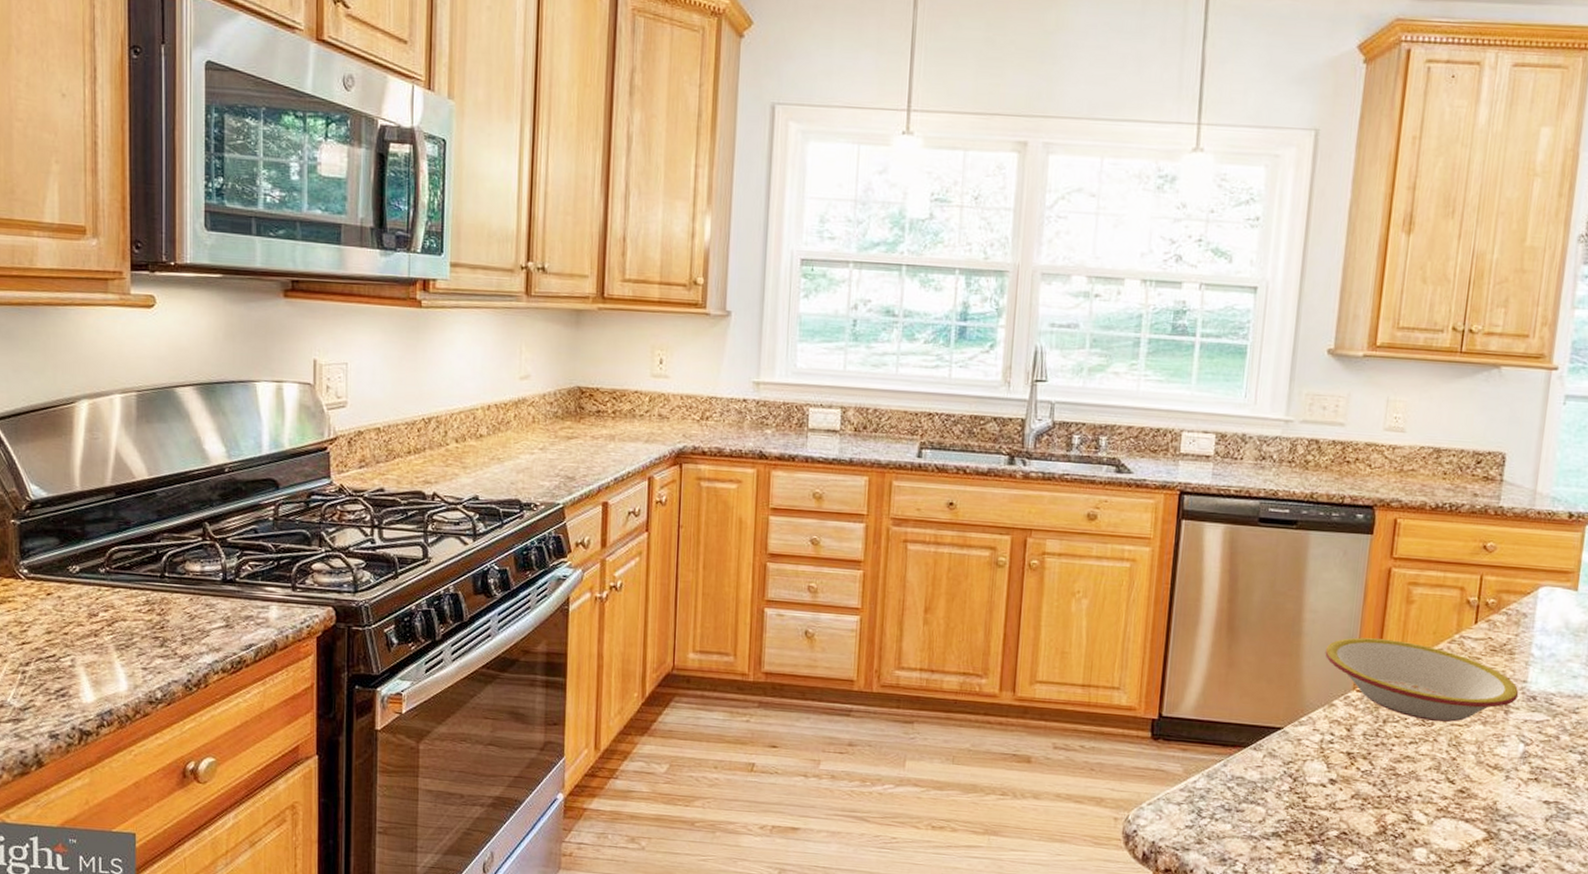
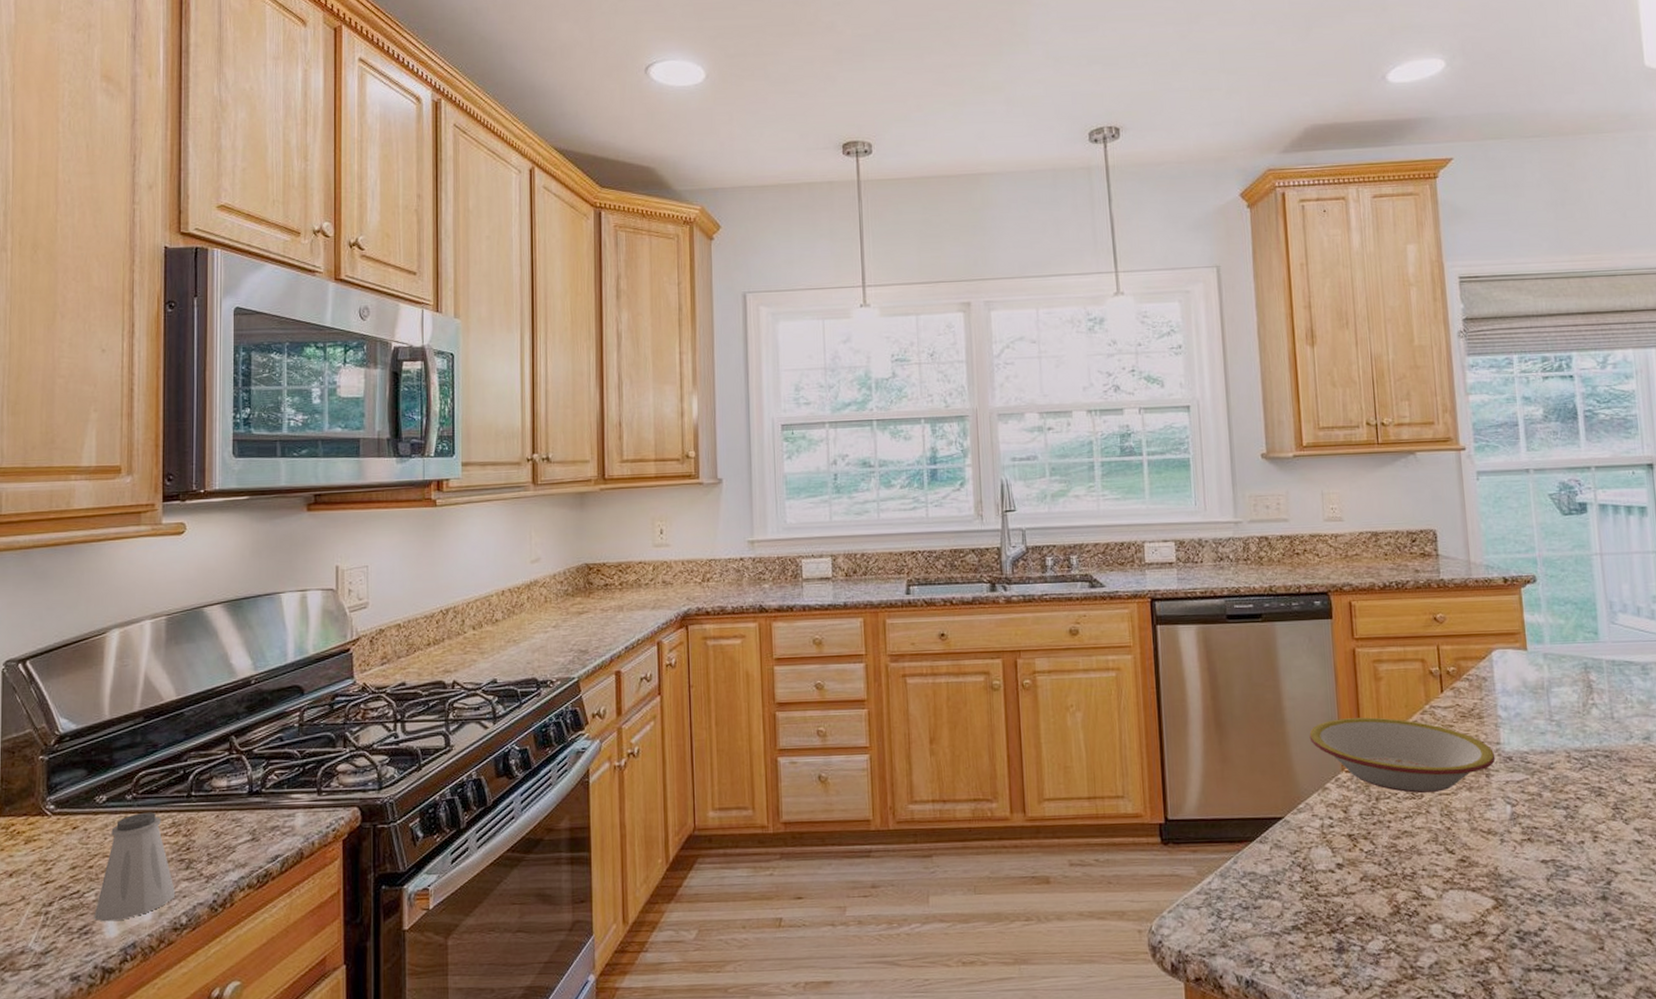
saltshaker: none [70,587,151,688] -> present [94,812,176,922]

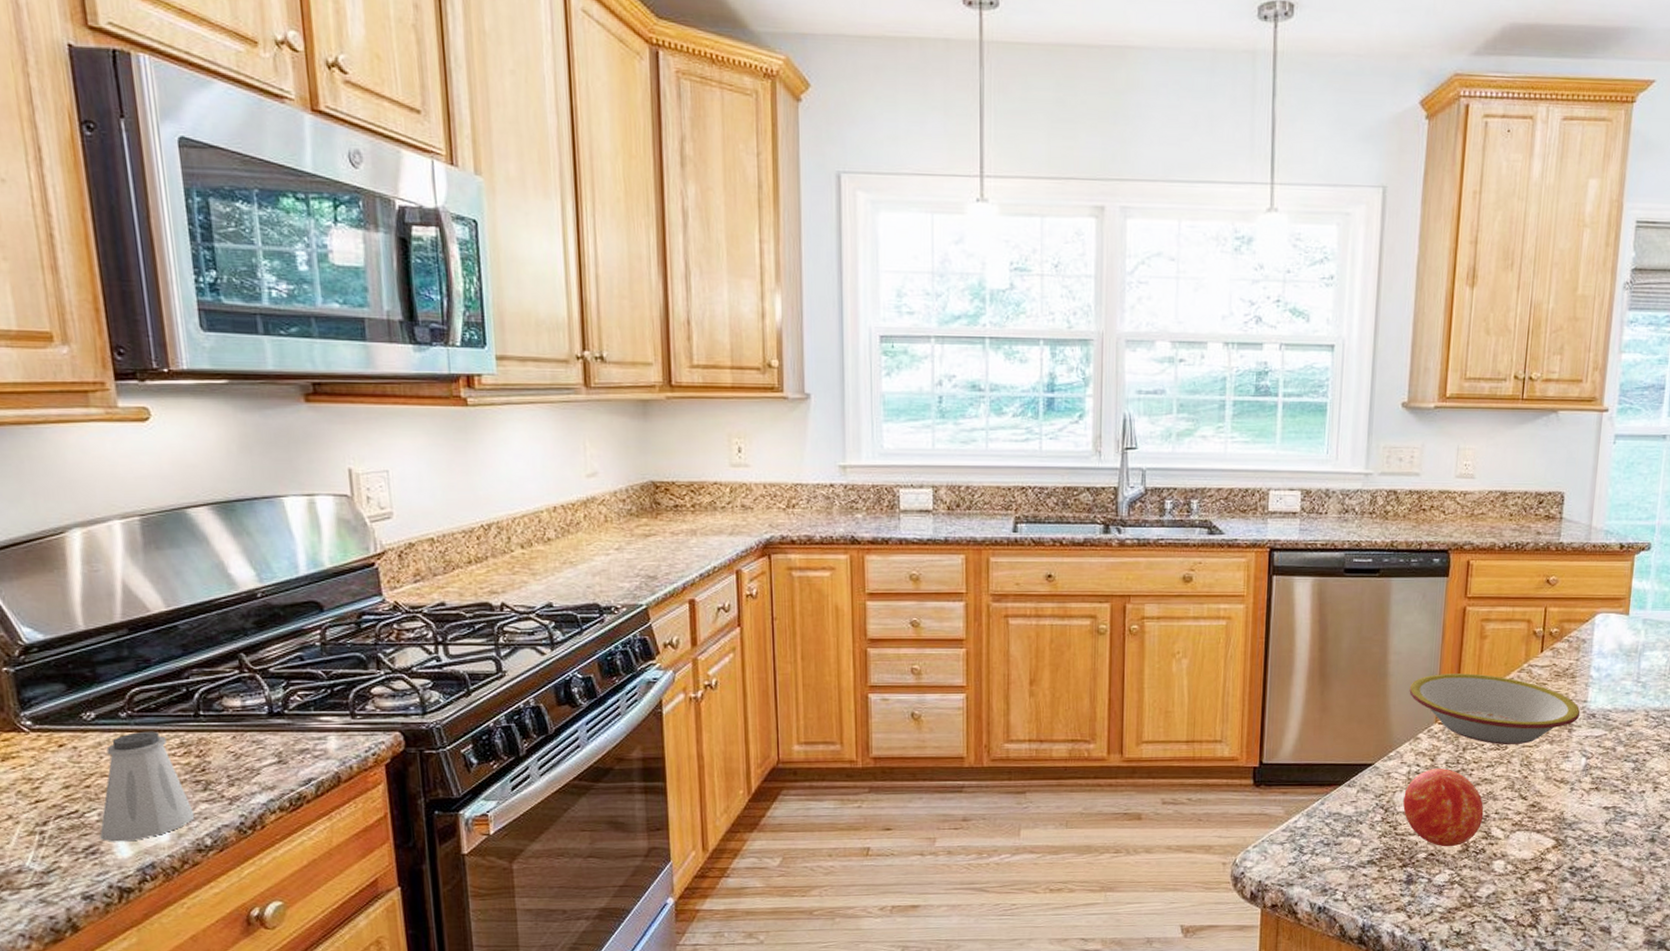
apple: none [1320,821,1411,910] -> present [1403,768,1484,847]

